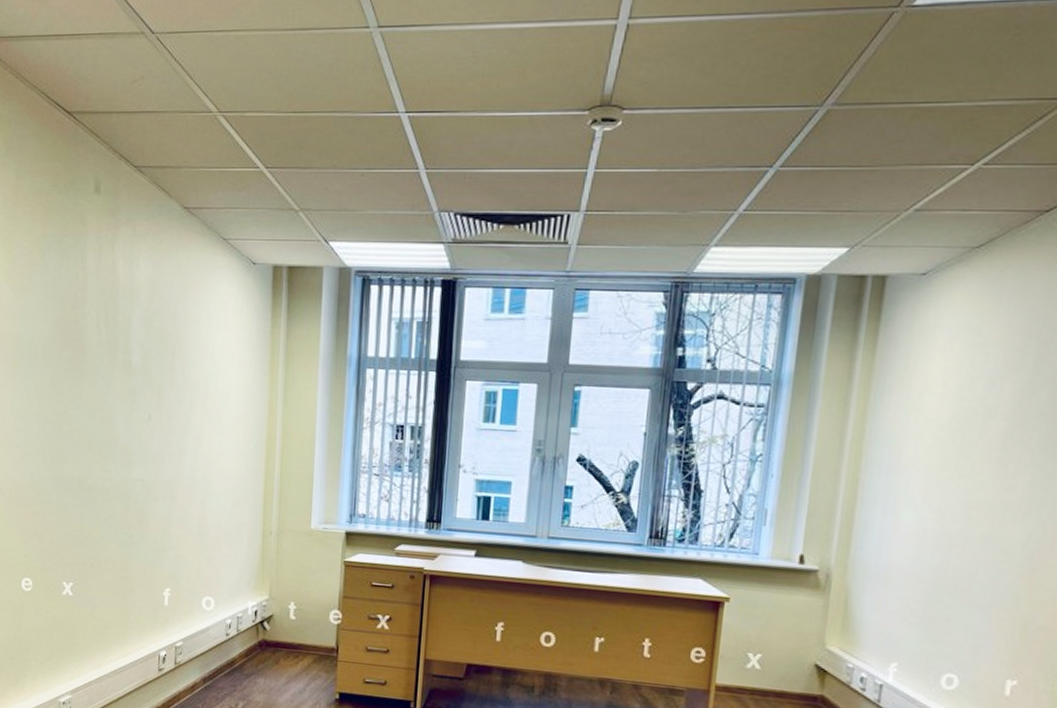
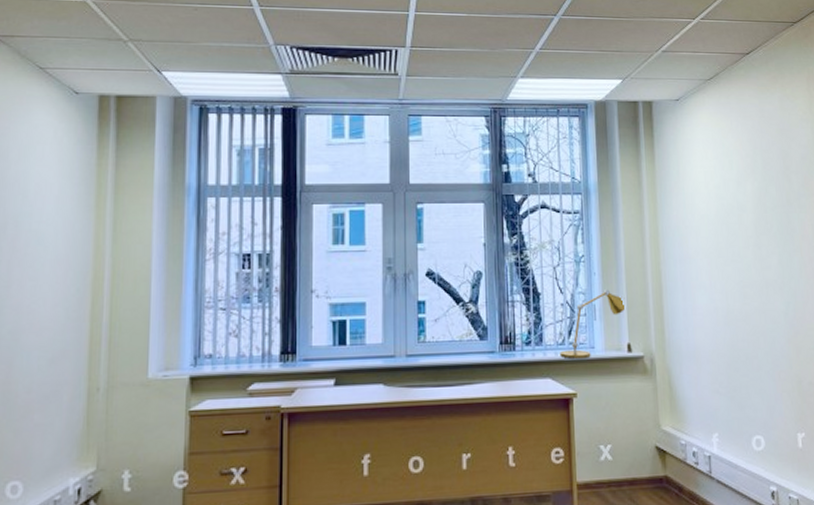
desk lamp: none [716,494,806,565] -> present [560,289,625,360]

